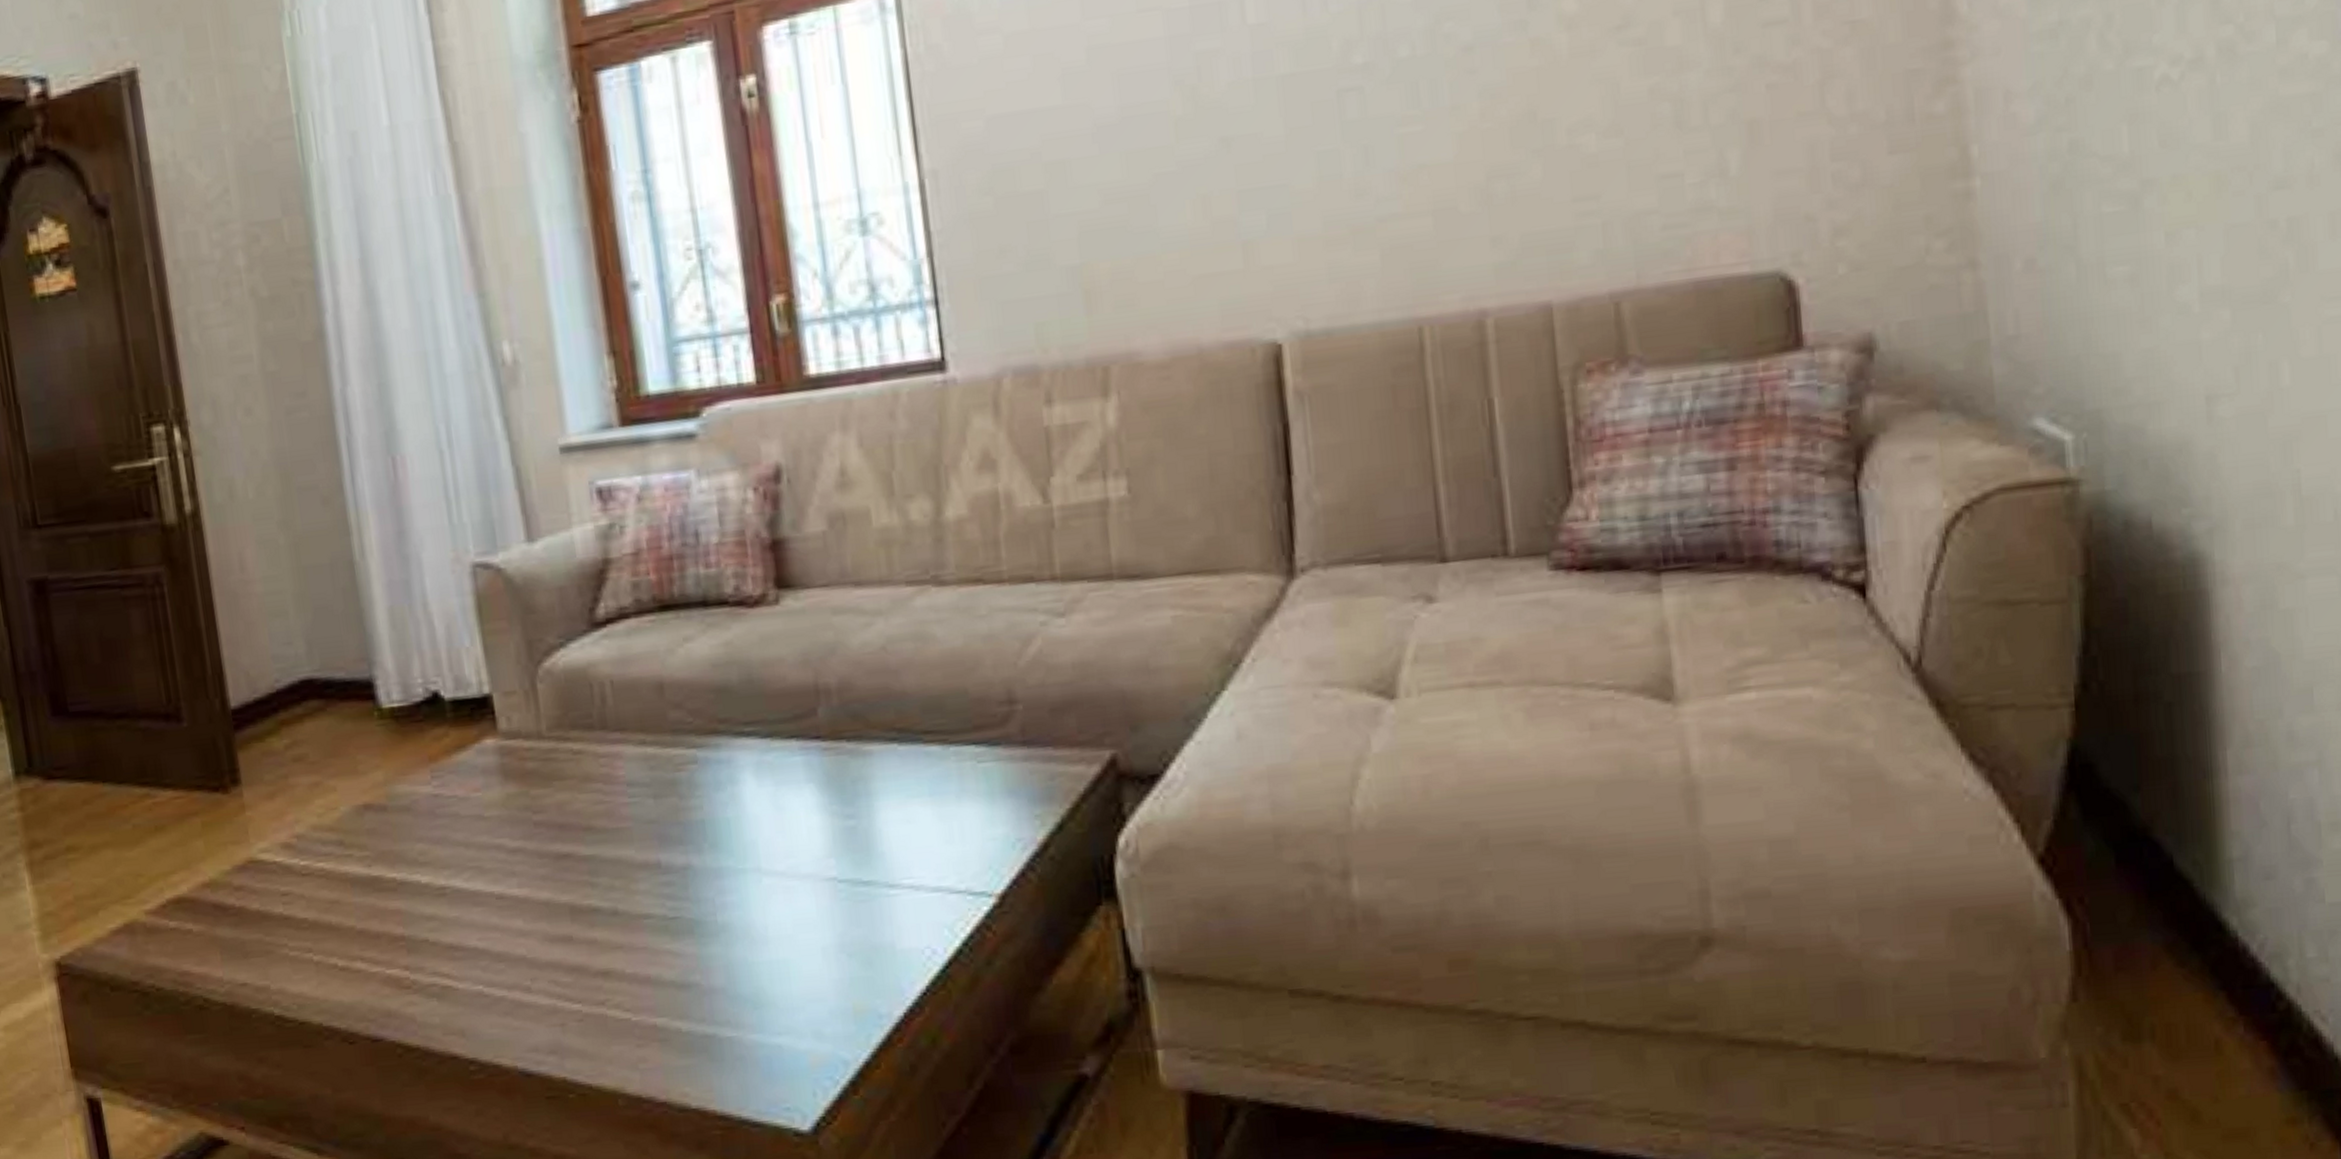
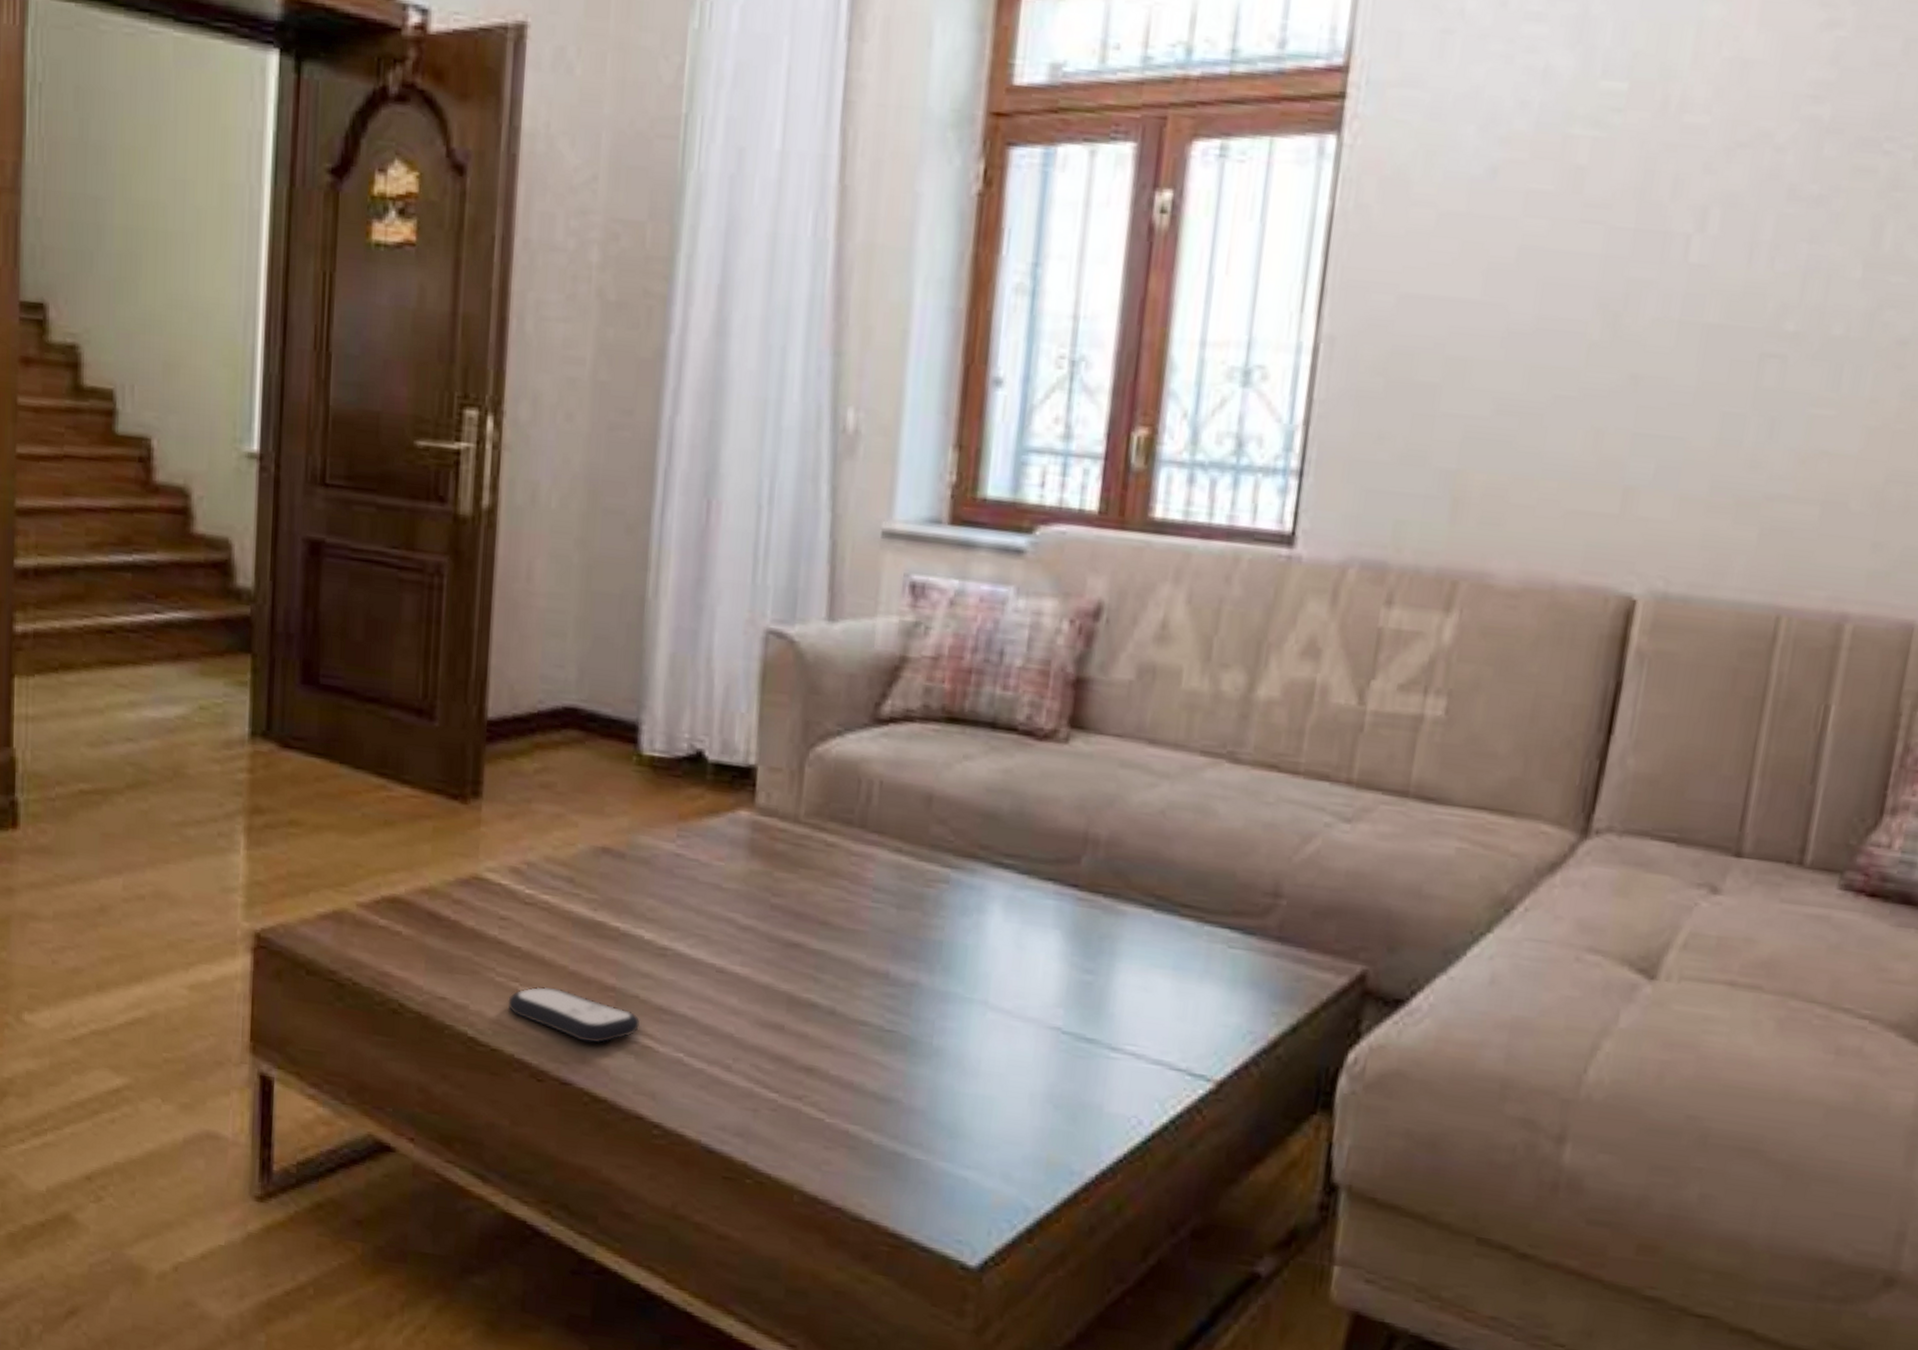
remote control: none [305,949,435,996] -> present [508,986,641,1044]

